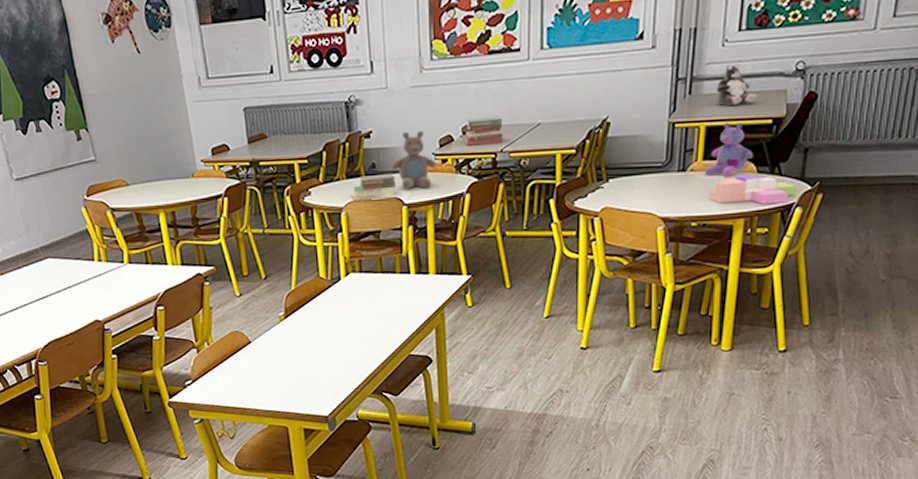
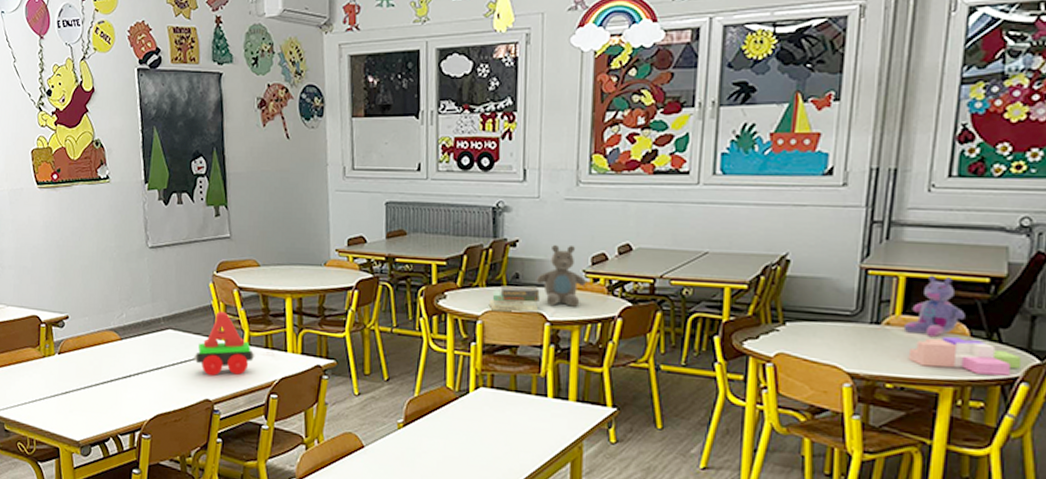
toy car: none [77,234,137,297] -> present [194,311,255,376]
books: present [465,116,503,146] -> none [620,238,665,269]
plush toy: present [717,63,758,106] -> none [920,211,972,258]

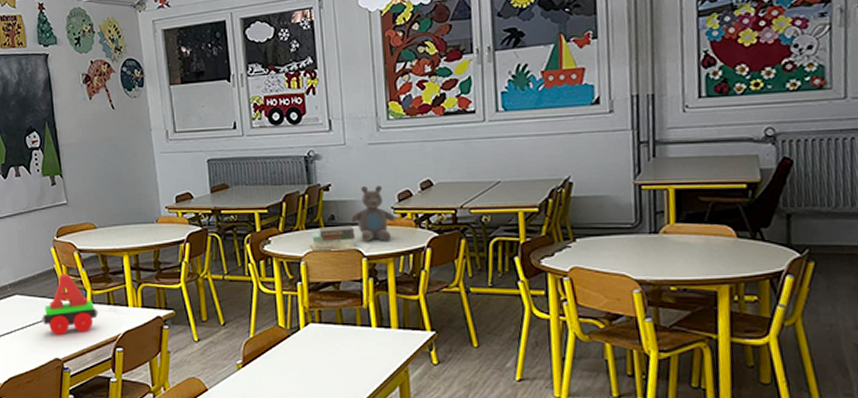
toy: present [903,275,965,338] -> none [678,185,730,242]
toy blocks: present [908,337,1022,376] -> none [685,240,785,271]

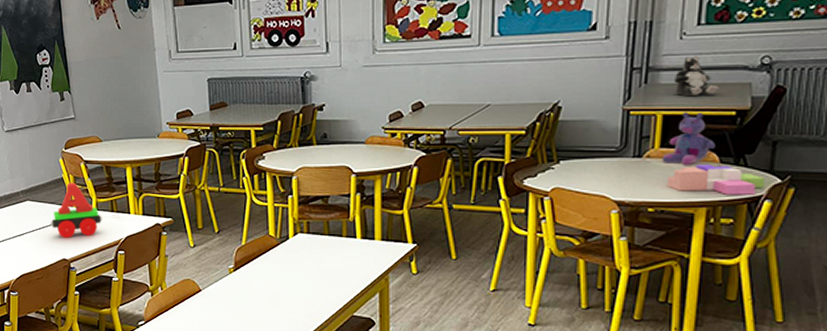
books: present [309,225,355,251] -> none [301,143,346,167]
stuffed animal: present [350,186,395,242] -> none [341,107,385,159]
toy: none [678,185,730,242] -> present [662,112,715,166]
plush toy: none [682,128,728,169] -> present [674,55,719,96]
toy blocks: none [685,240,785,271] -> present [666,165,766,195]

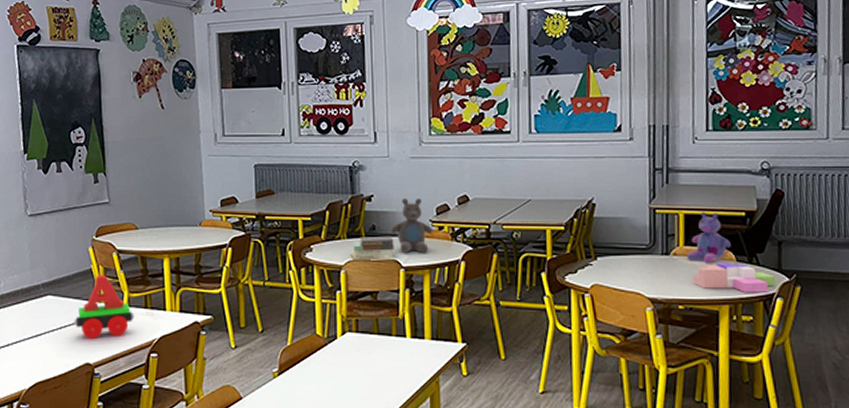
books: none [301,143,346,167] -> present [350,236,394,261]
stuffed animal: none [341,107,385,159] -> present [390,199,433,253]
plush toy: present [674,55,719,96] -> none [691,159,730,196]

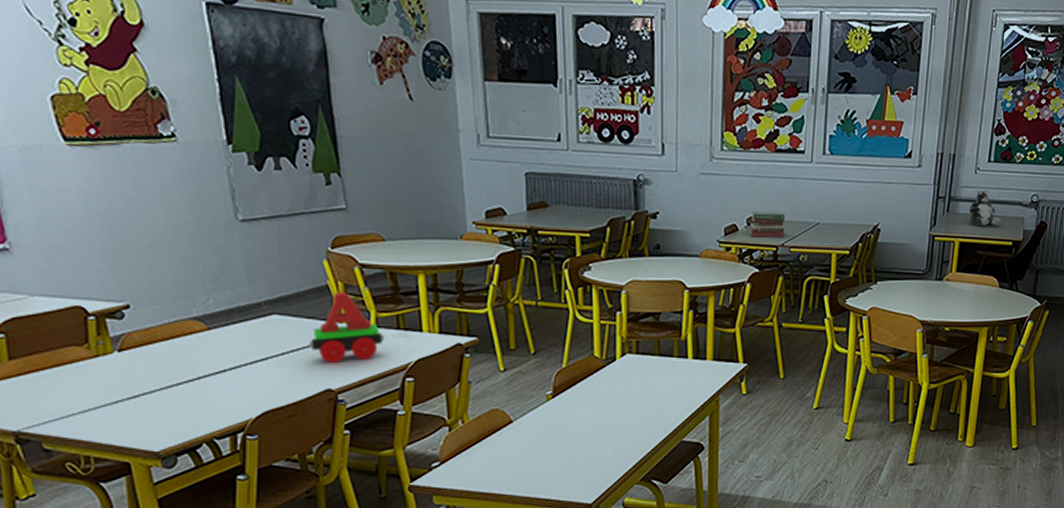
books: present [350,236,394,261] -> none [632,255,679,281]
stuffed animal: present [390,199,433,253] -> none [675,217,720,274]
books: none [460,190,496,216] -> present [749,210,786,238]
toy: present [686,211,731,264] -> none [957,240,996,290]
plush toy: none [691,159,730,196] -> present [969,189,1002,226]
toy blocks: present [692,263,776,293] -> none [960,289,1030,316]

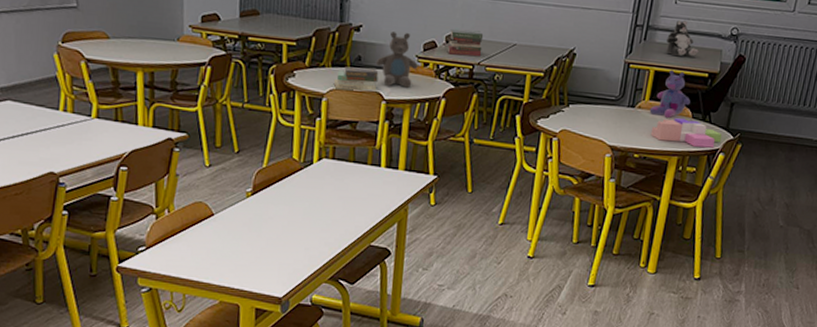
toy car: present [309,291,385,362] -> none [37,83,104,148]
books: none [632,255,679,281] -> present [333,66,379,91]
stuffed animal: none [675,217,720,274] -> present [375,32,418,88]
toy: none [957,240,996,290] -> present [649,69,690,119]
toy blocks: none [960,289,1030,316] -> present [650,118,723,148]

